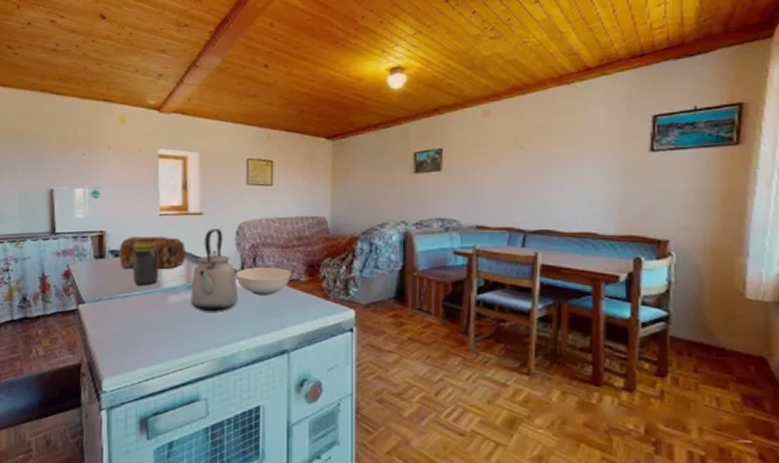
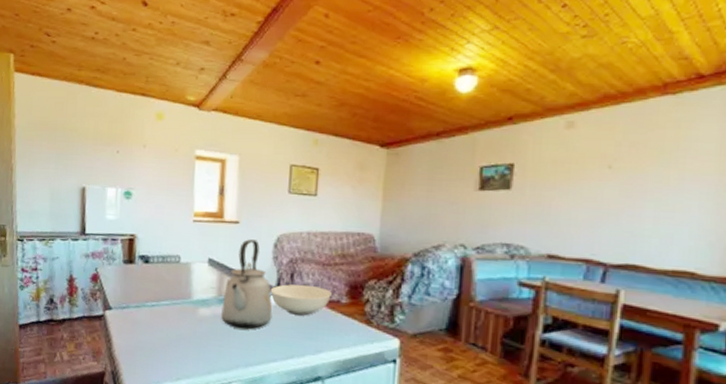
bread loaf: present [119,236,187,269] -> none [149,242,220,279]
jar: present [132,242,158,286] -> none [162,249,190,296]

